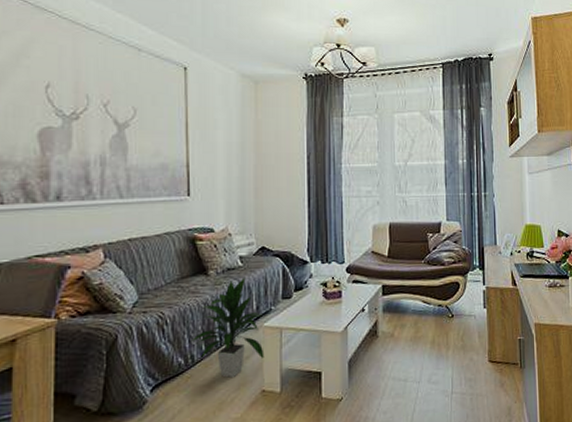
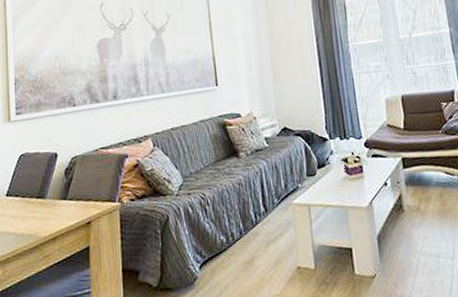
indoor plant: present [191,277,265,378] -> none [230,157,297,255]

